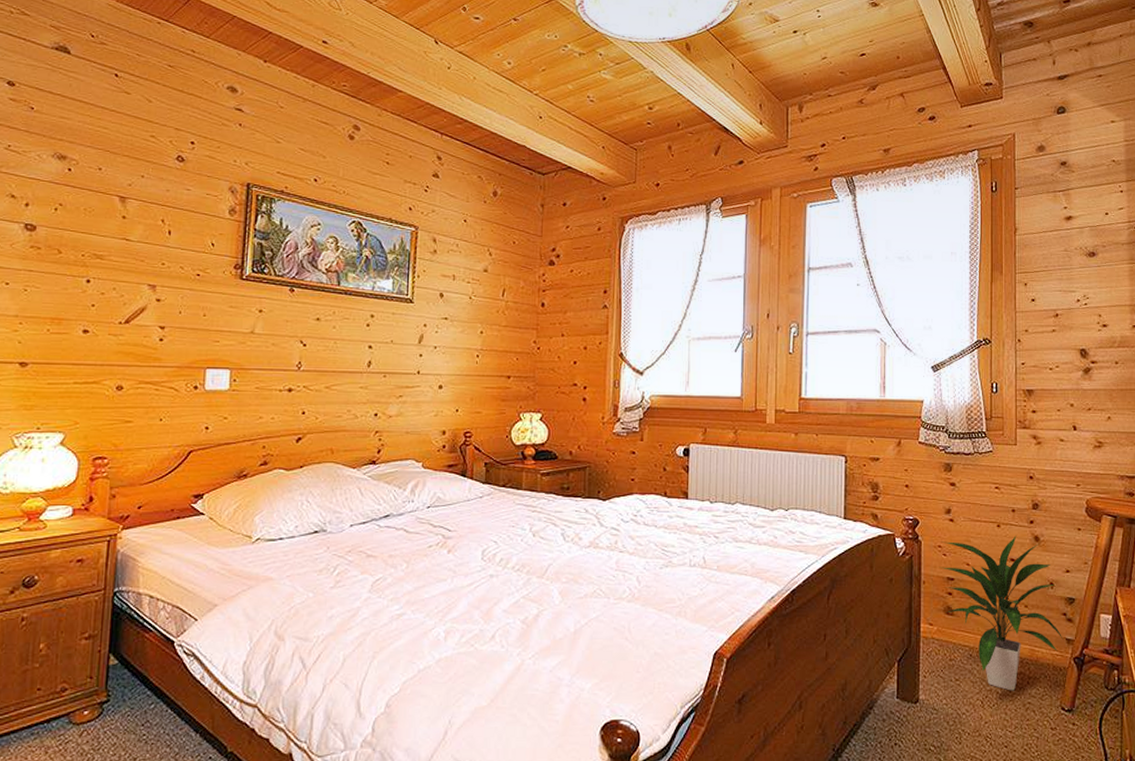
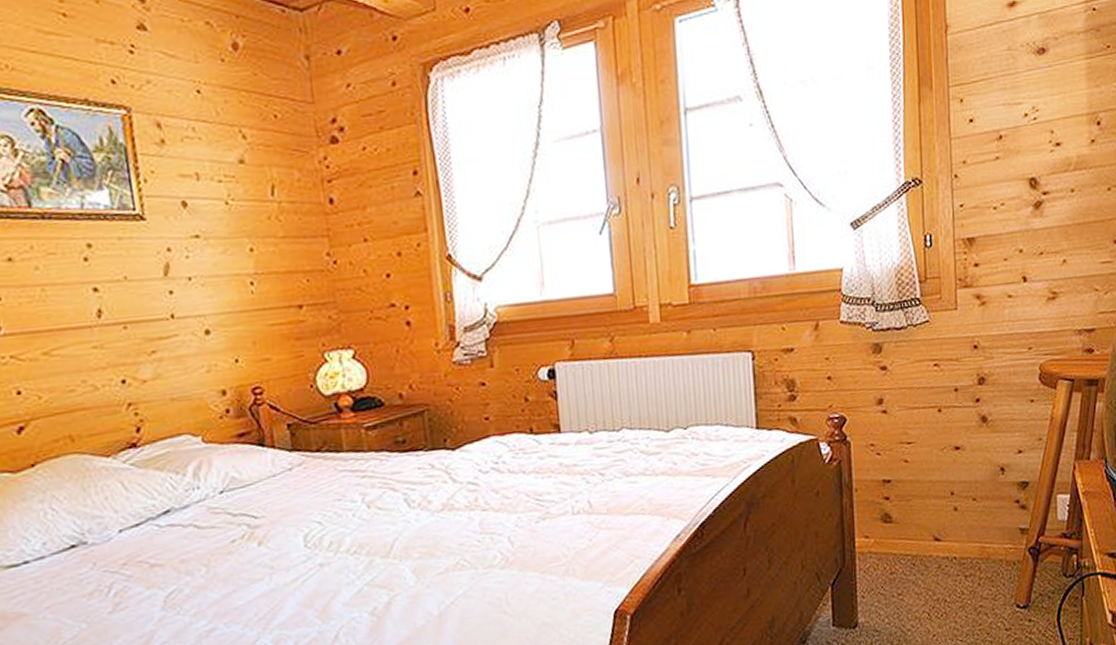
indoor plant: present [939,536,1063,691] -> none [872,419,1017,597]

